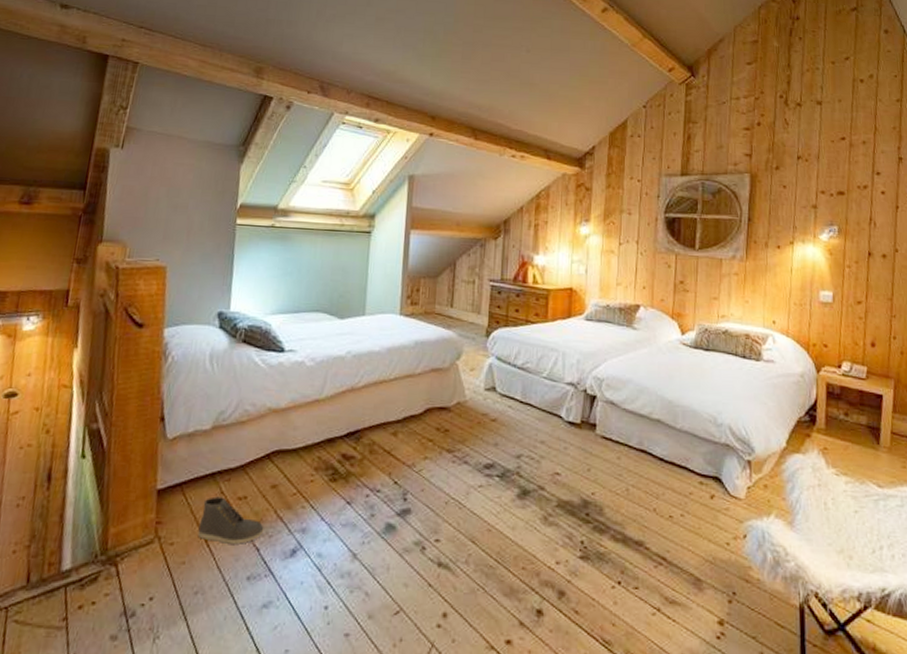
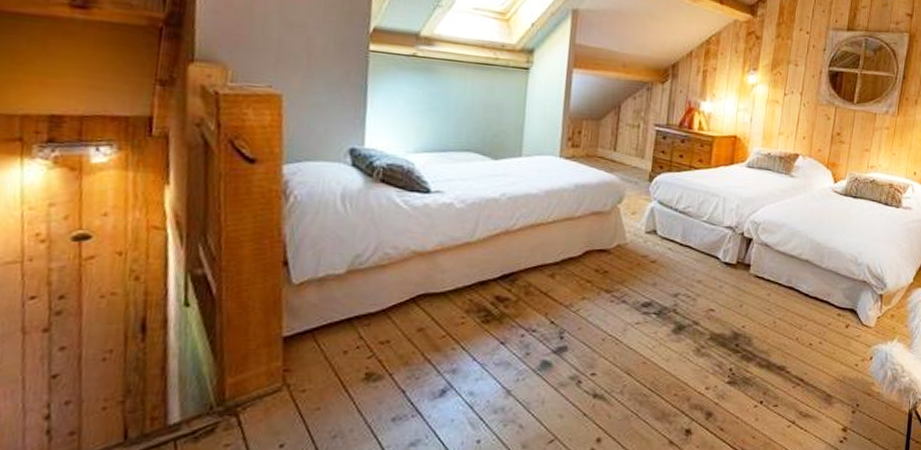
sneaker: present [198,496,264,544] -> none [334,342,410,388]

